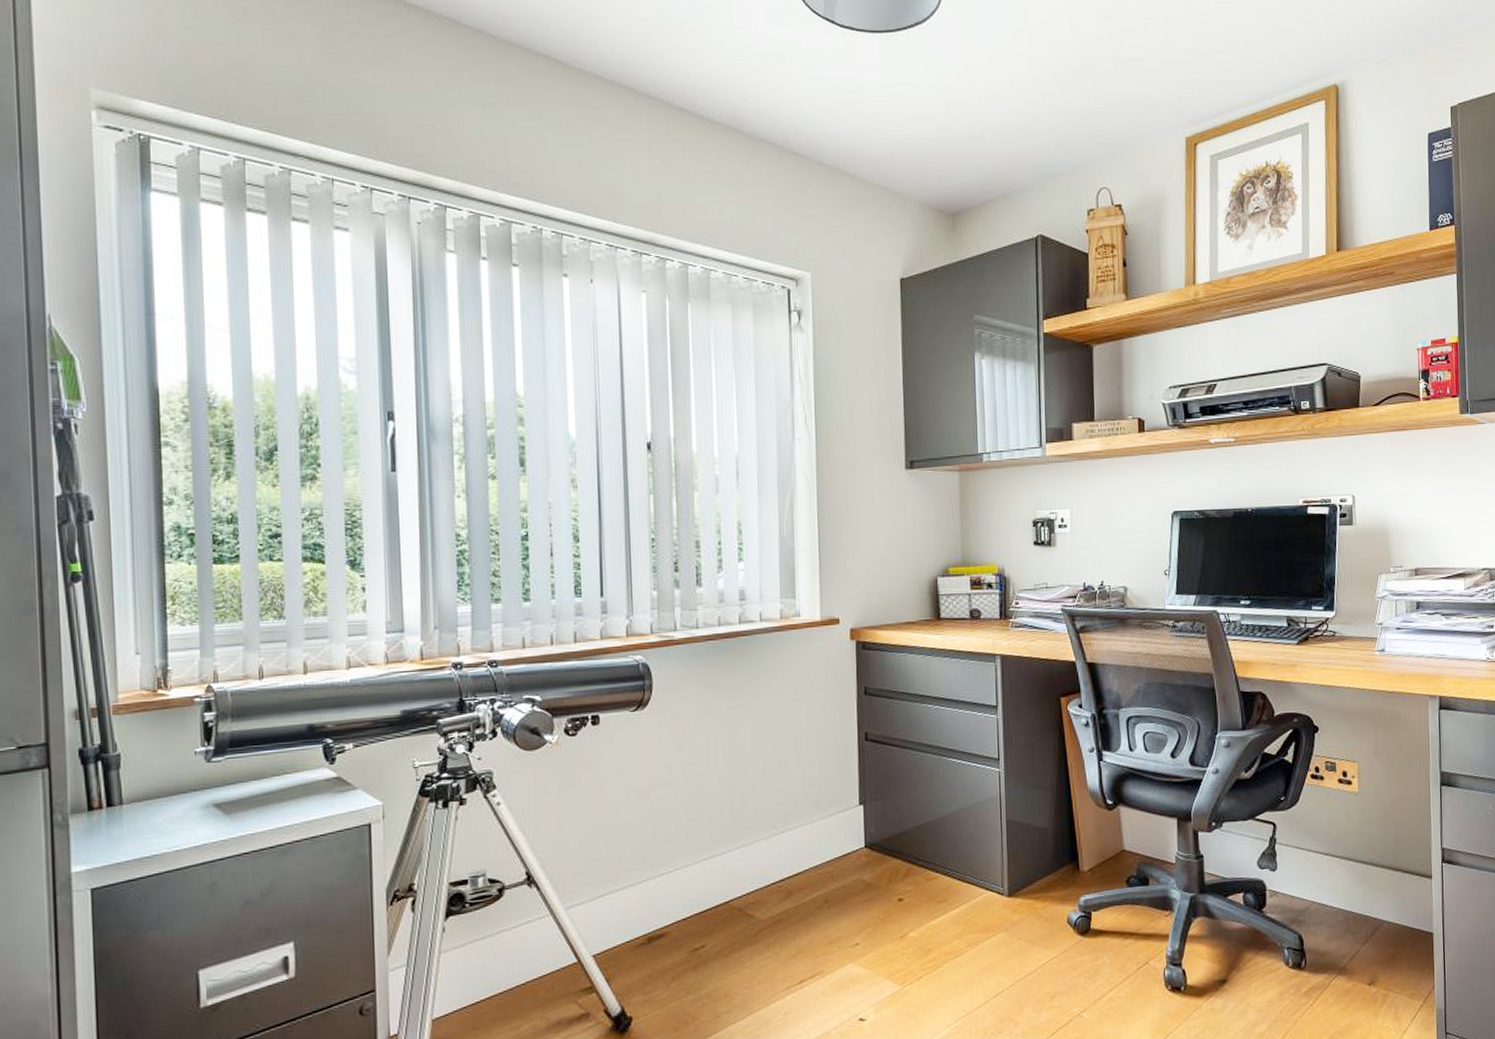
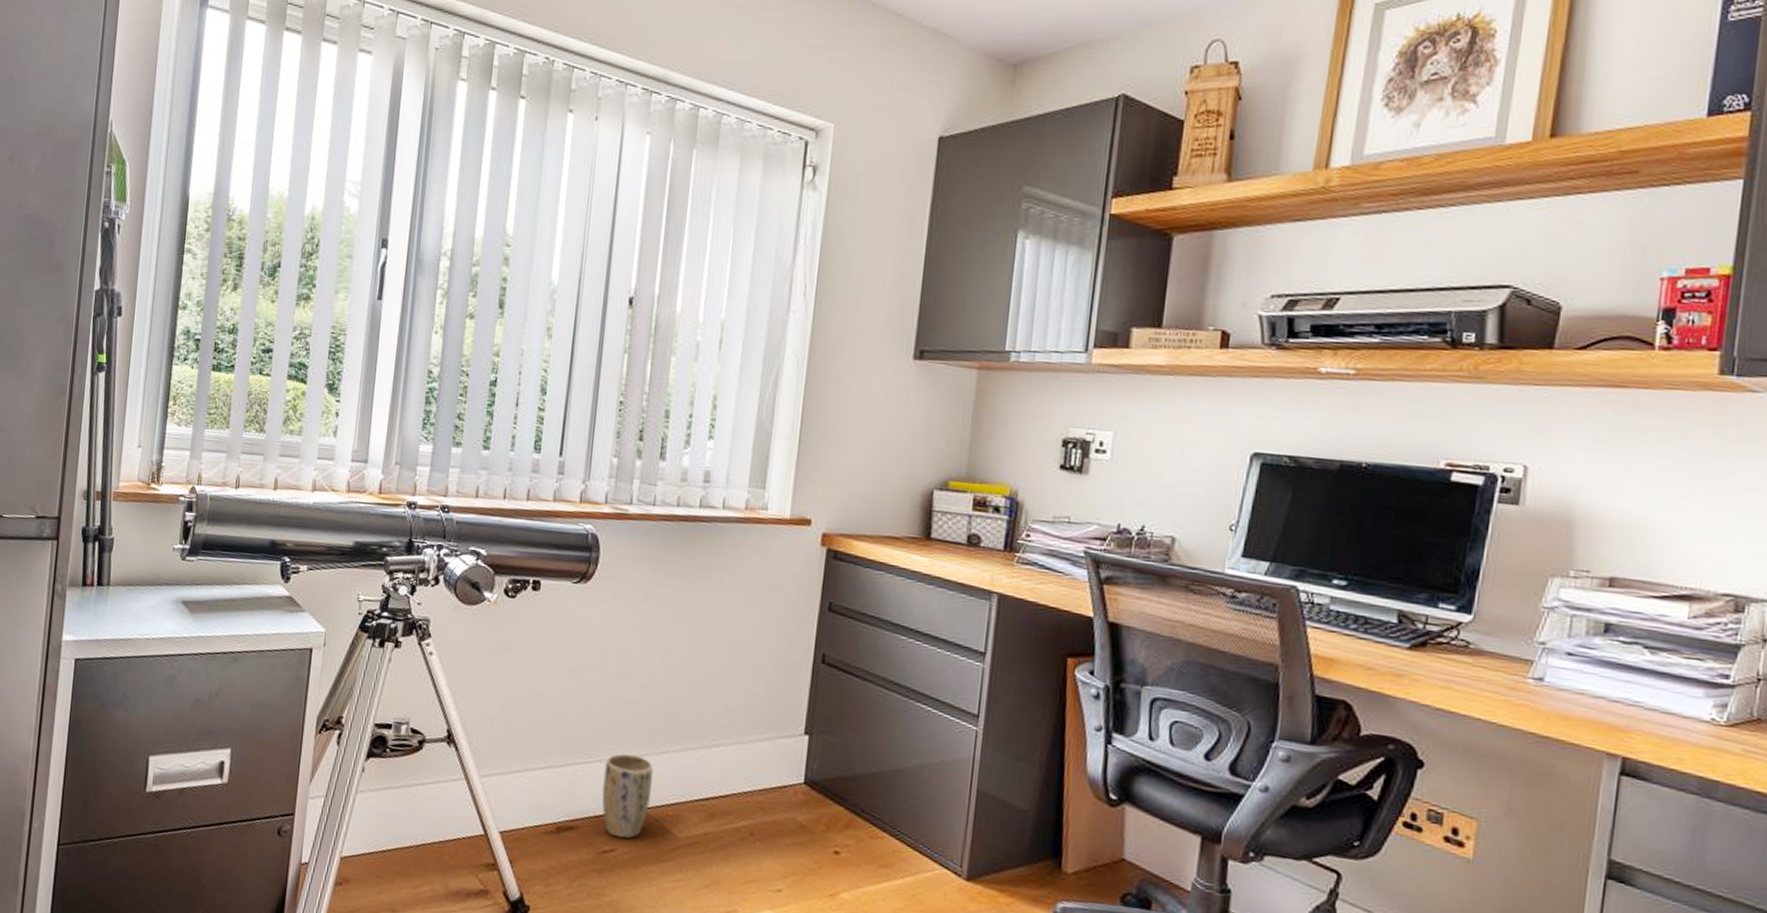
plant pot: none [685,855,732,934] -> present [602,753,653,839]

